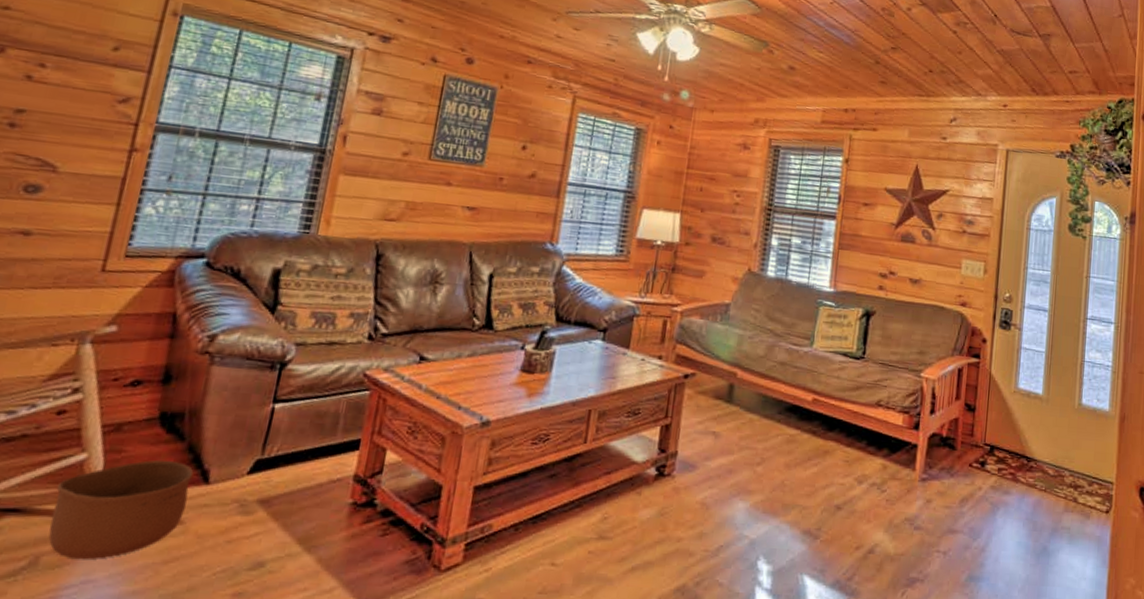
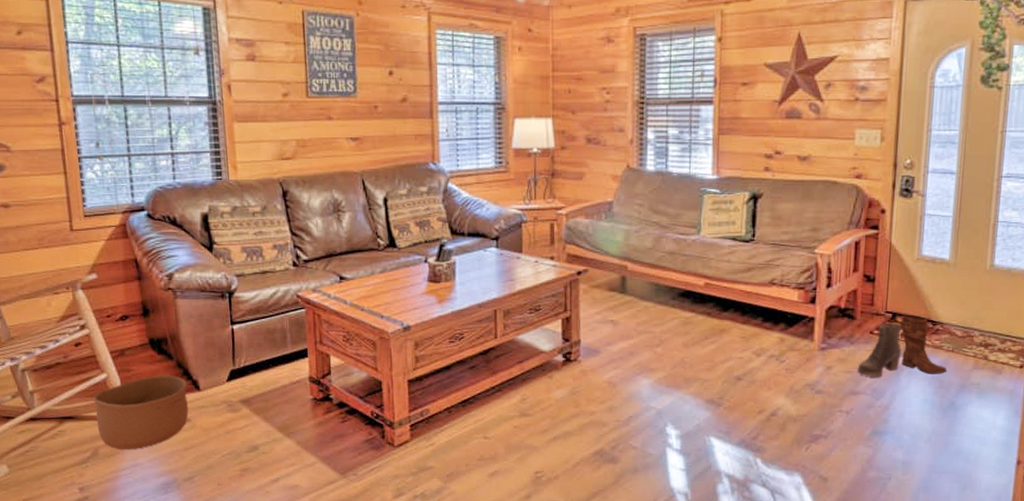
boot: none [956,455,999,515] -> present [857,323,902,378]
boot: none [997,448,1041,515] -> present [900,314,948,374]

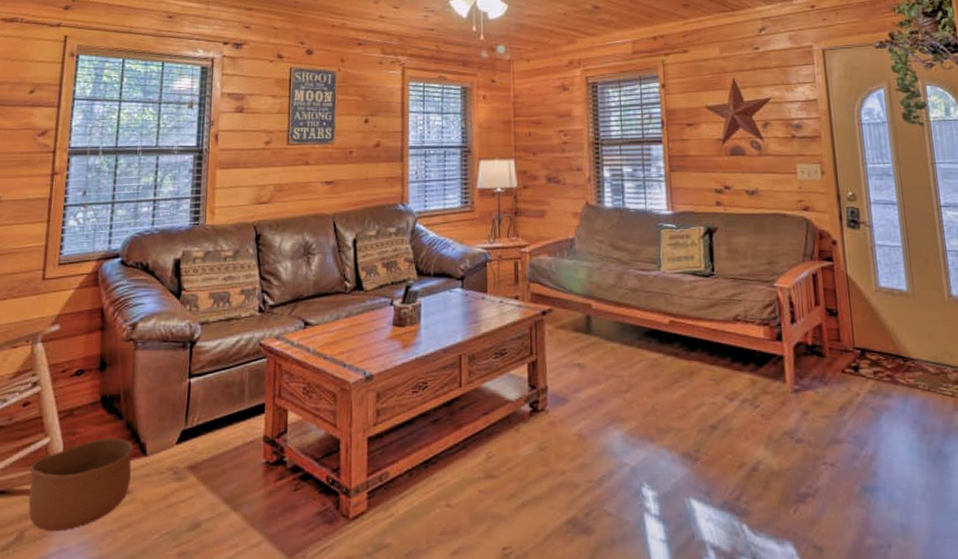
boot: present [857,323,902,378] -> none [835,360,878,423]
boot: present [900,314,948,374] -> none [870,350,928,417]

